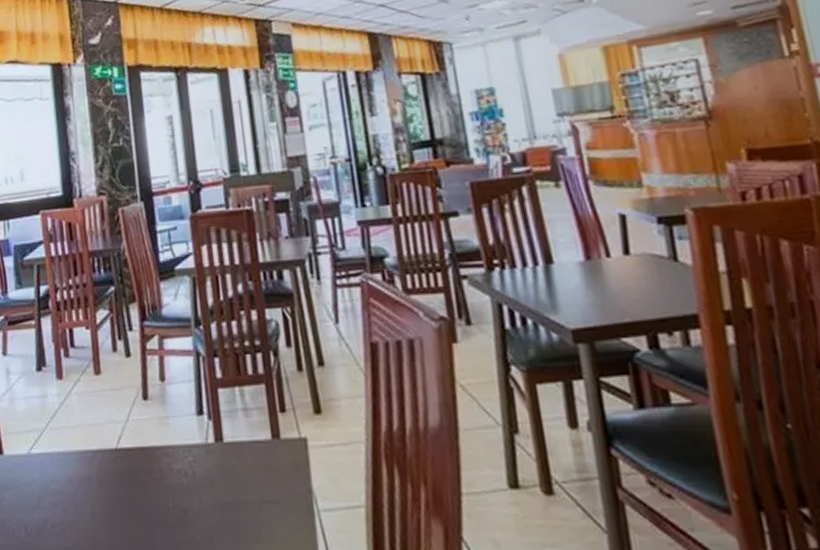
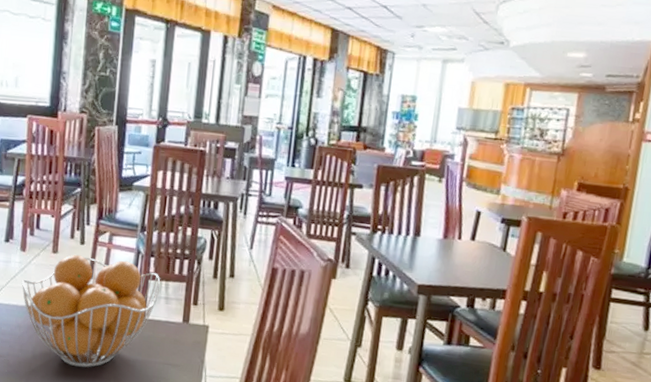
fruit basket: none [65,368,234,526] -> present [22,254,160,368]

